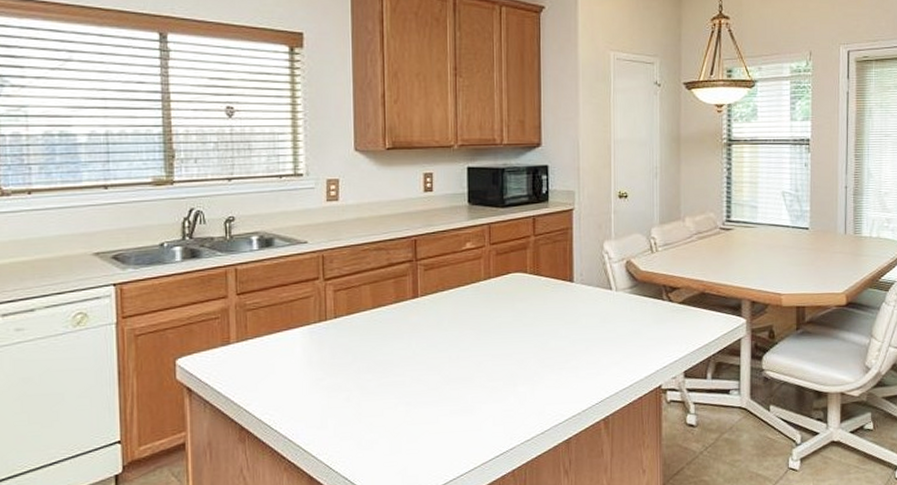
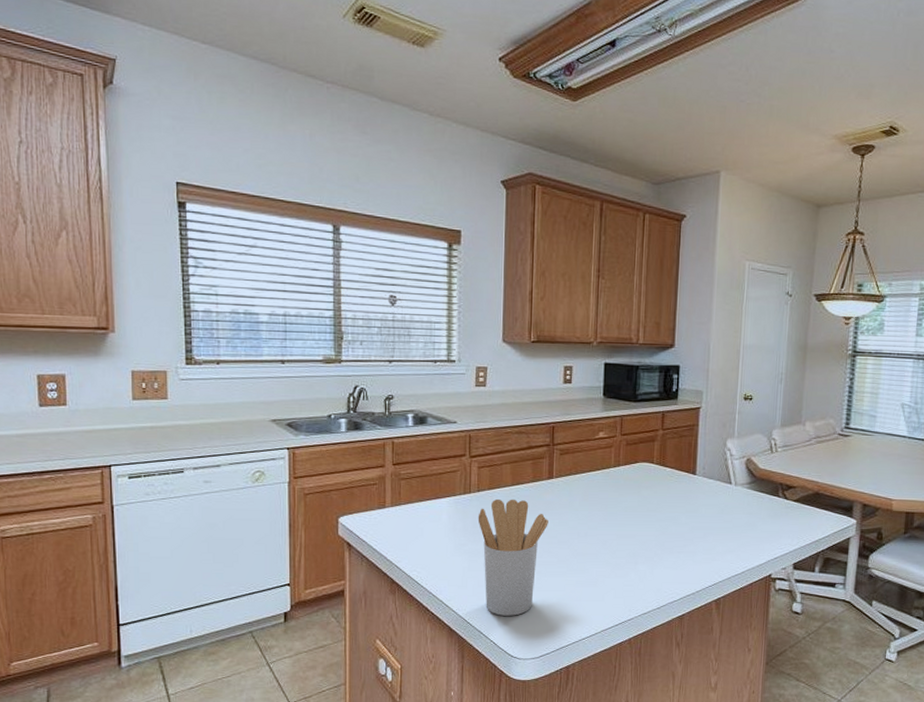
utensil holder: none [336,323,416,457] -> present [478,499,548,616]

